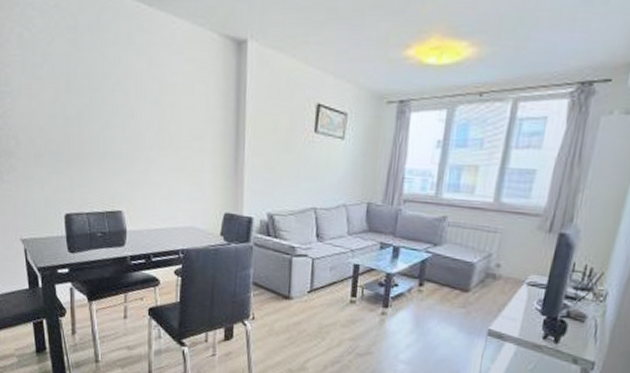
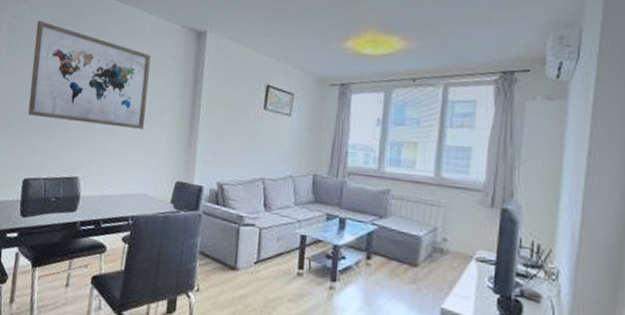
wall art: none [50,30,187,158] -> present [28,20,151,129]

